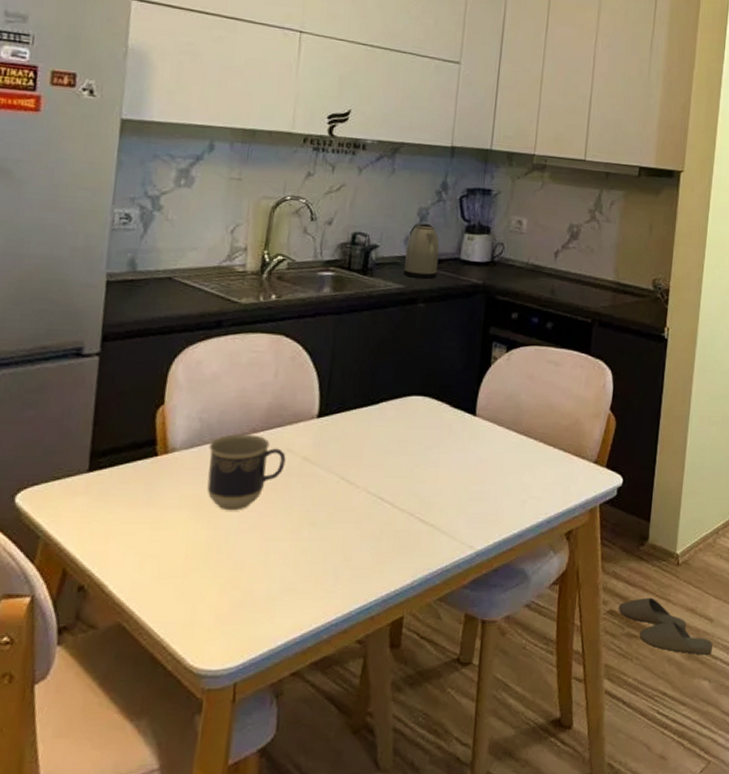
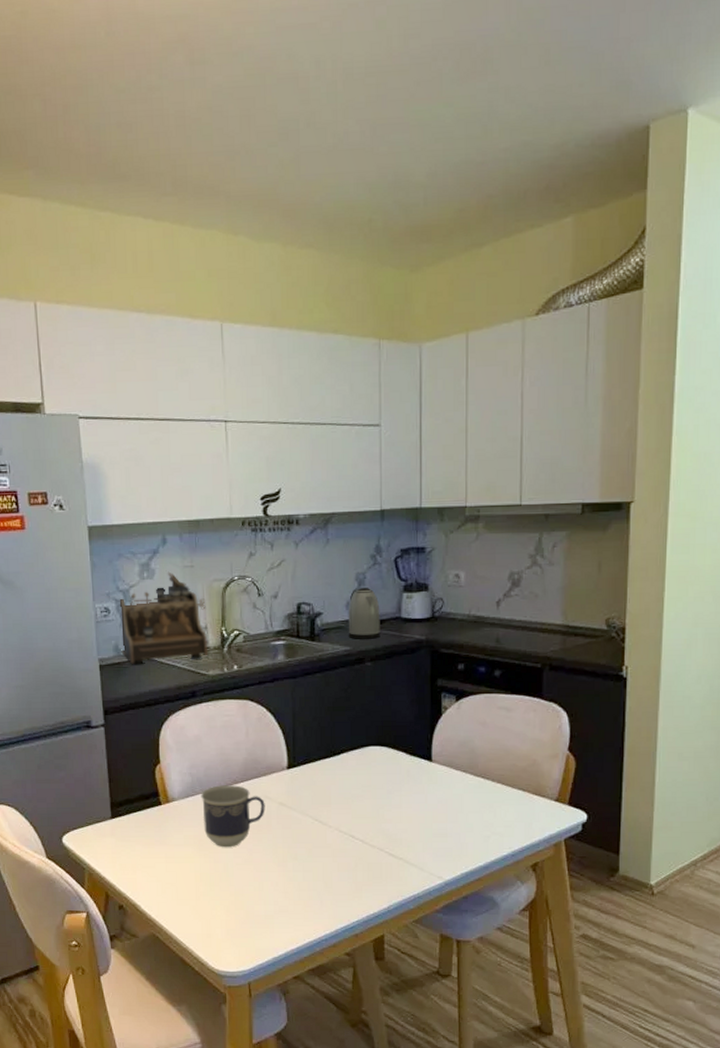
spice rack: none [136,181,249,285] -> present [119,571,209,665]
slippers: present [618,597,713,655] -> none [591,924,696,978]

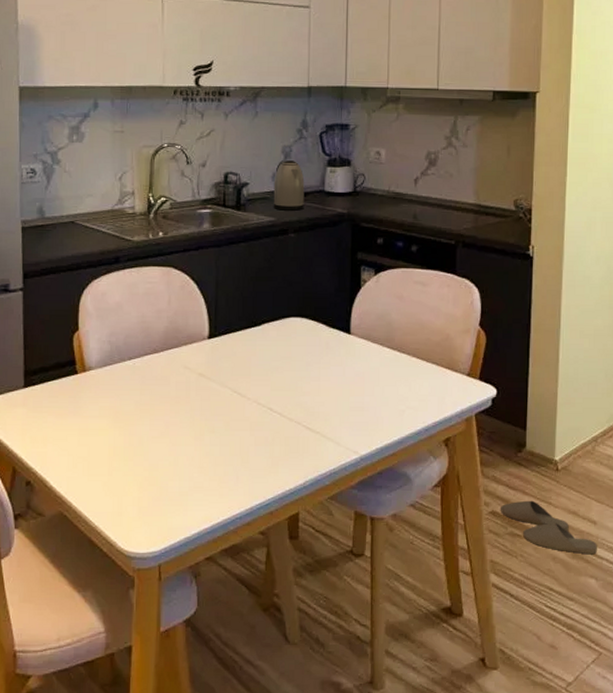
spice rack: present [119,571,209,665] -> none [44,135,135,229]
cup: present [201,785,265,848] -> none [119,354,184,420]
slippers: none [591,924,696,978] -> present [500,500,597,555]

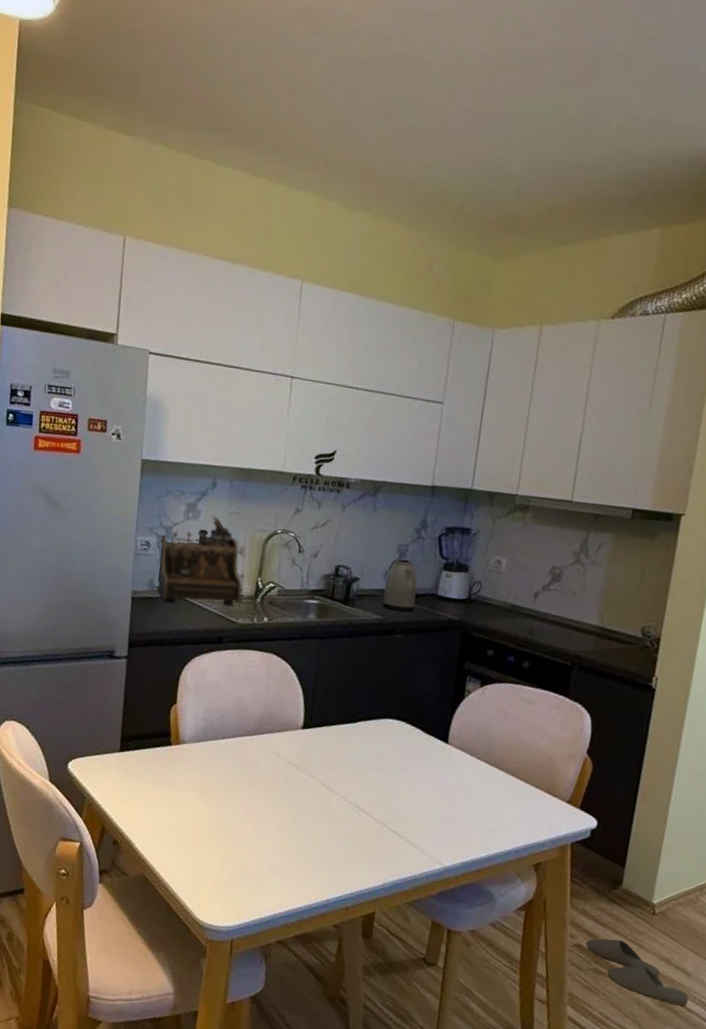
spice rack: none [44,135,135,229] -> present [154,515,246,606]

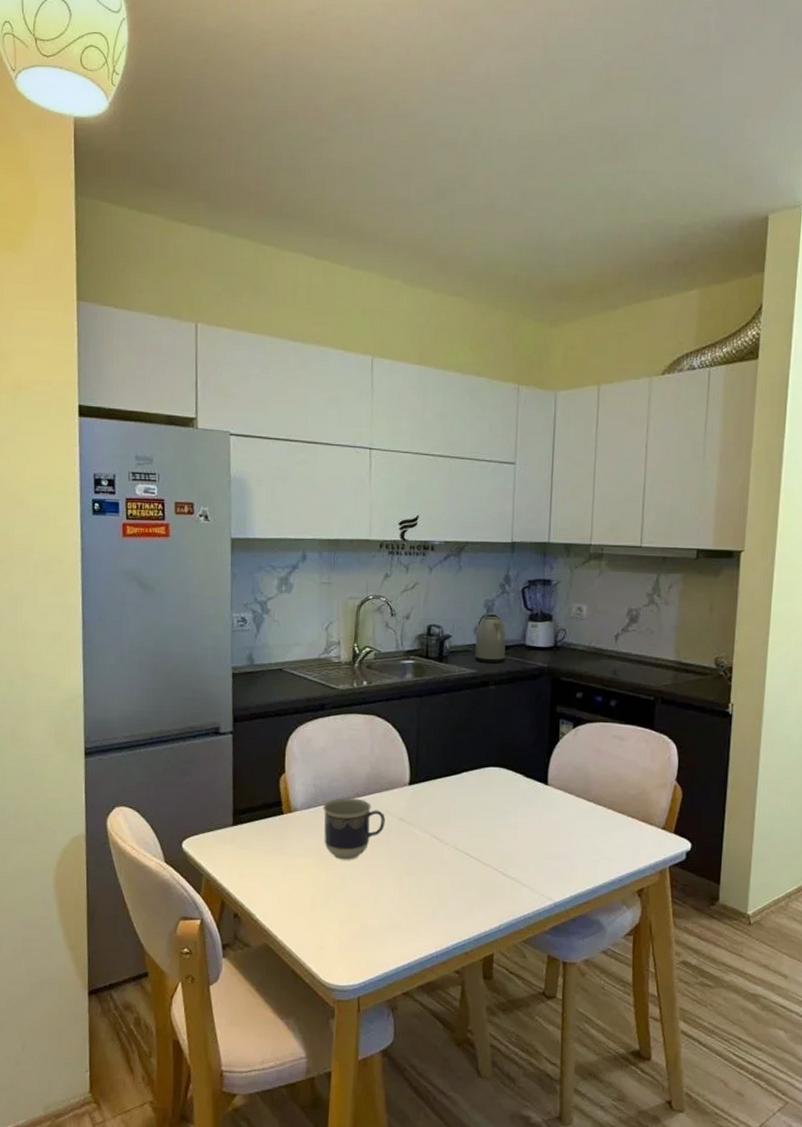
spice rack: present [154,515,246,606] -> none [253,587,340,675]
cup: none [210,734,275,799] -> present [323,798,385,860]
slippers: present [586,938,688,1007] -> none [691,952,787,1008]

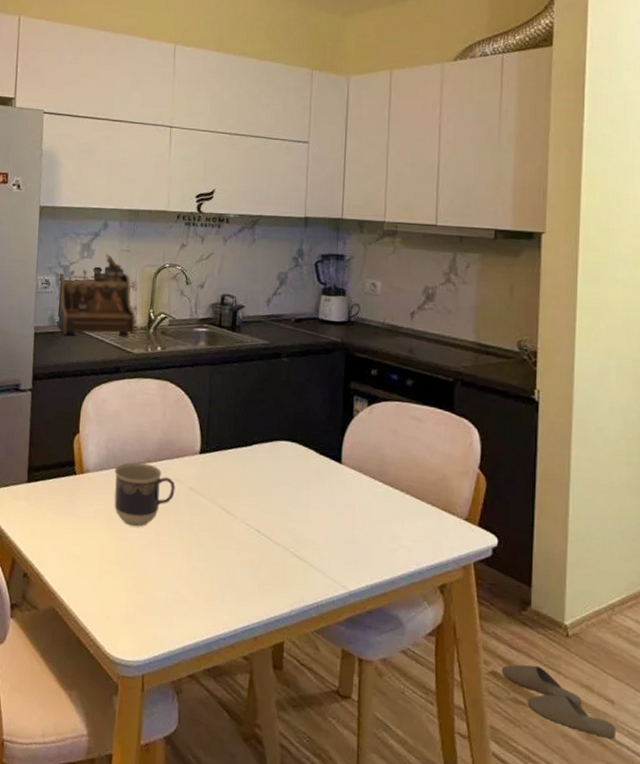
spice rack: none [253,587,340,675] -> present [55,253,137,337]
kettle: present [474,614,506,664] -> none [267,286,299,336]
slippers: none [691,952,787,1008] -> present [501,664,616,739]

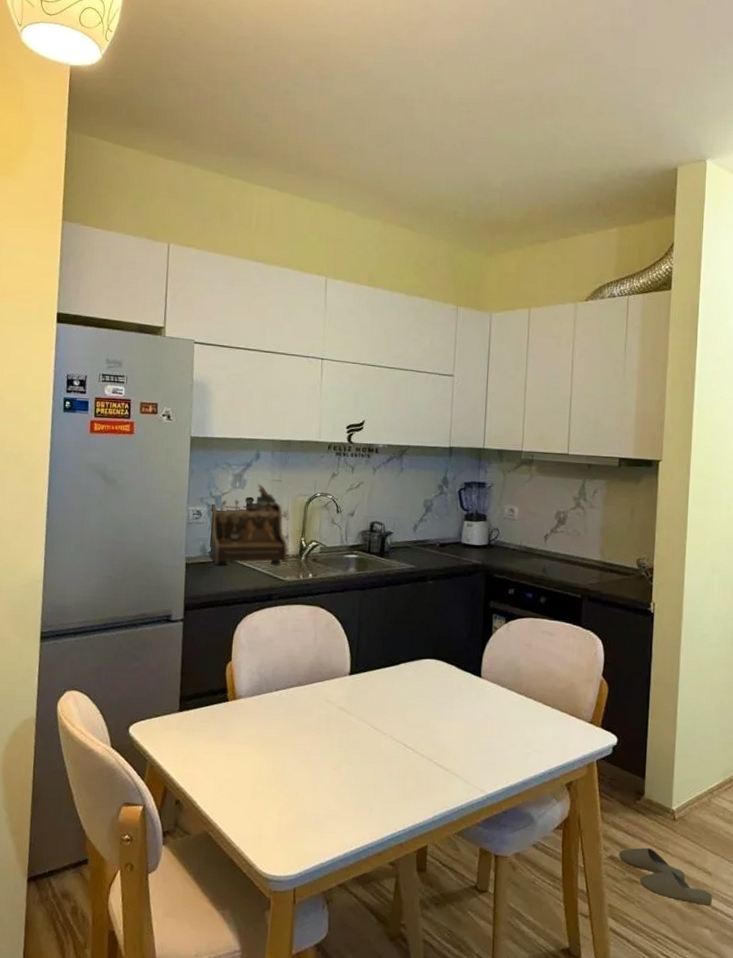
cup: present [114,462,175,527] -> none [266,686,326,748]

